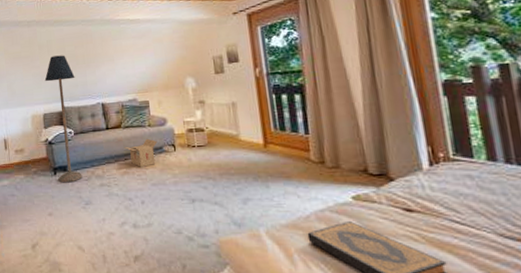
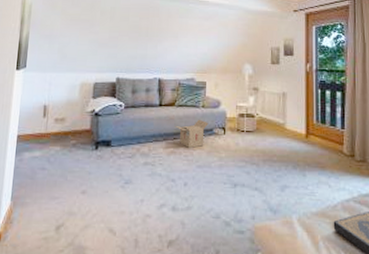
floor lamp: present [44,55,83,183] -> none [98,24,135,159]

